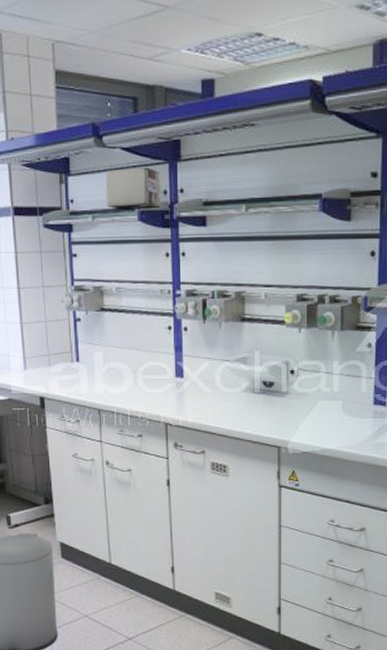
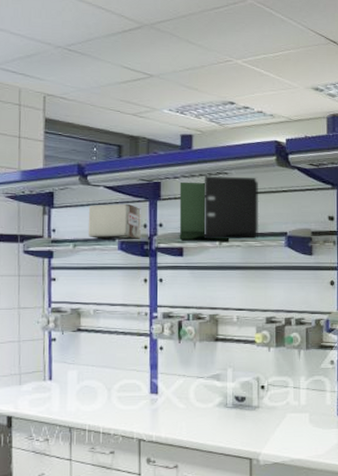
binder: none [201,137,257,210] -> present [179,181,230,243]
binder: none [227,127,291,205] -> present [203,175,259,240]

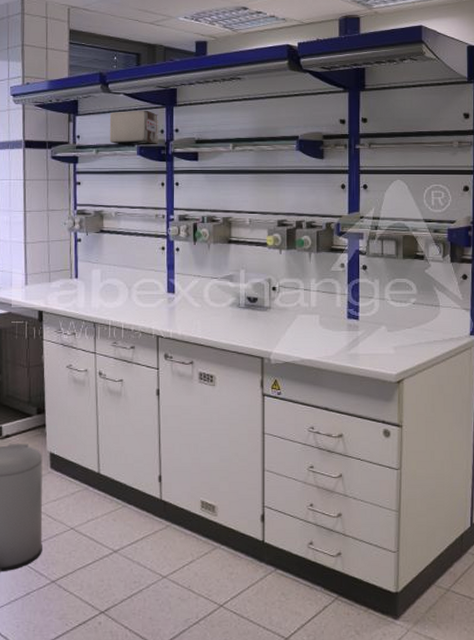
binder: present [179,181,230,243] -> none [194,87,243,147]
binder: present [203,175,259,240] -> none [217,81,271,144]

